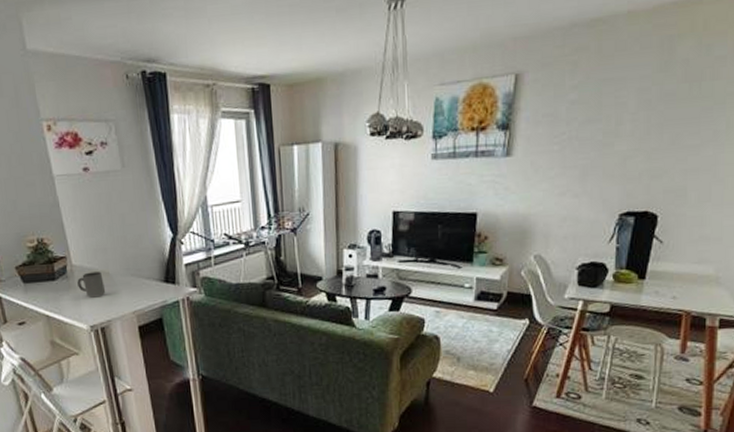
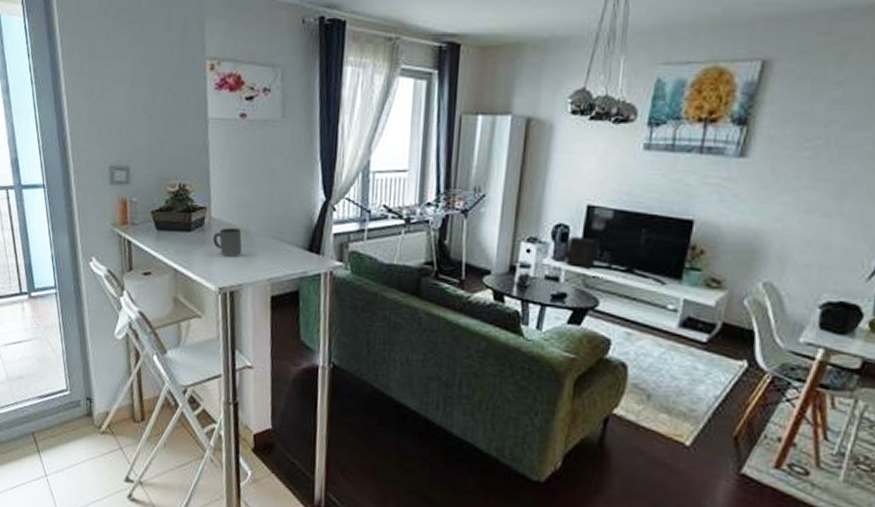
decorative box: none [381,238,405,264] -> present [565,236,597,269]

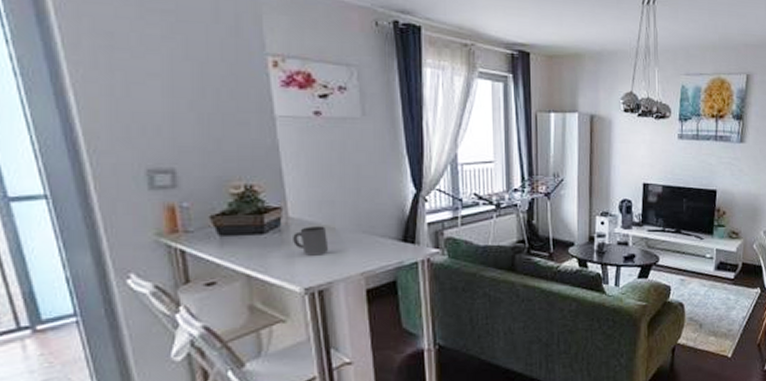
decorative box: present [565,236,597,269] -> none [631,208,653,233]

